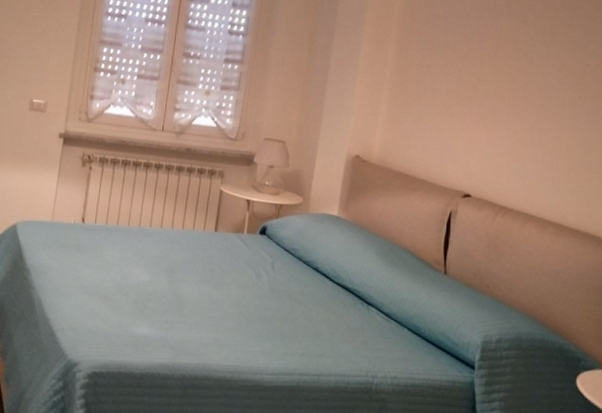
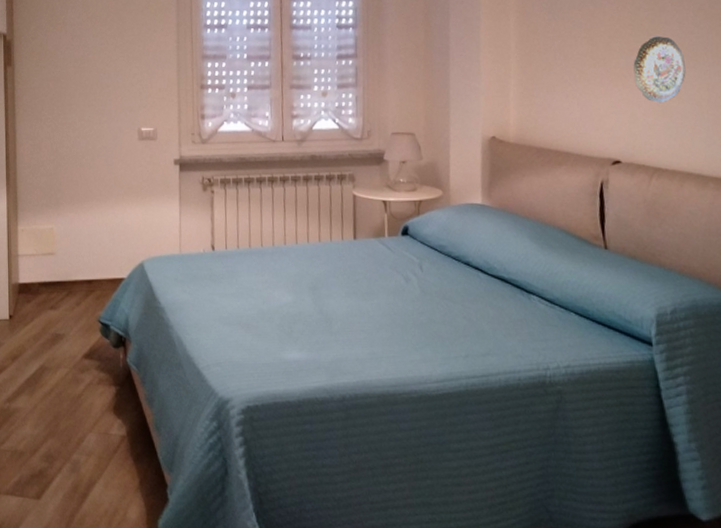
decorative plate: none [495,84,543,148] -> present [633,36,686,104]

